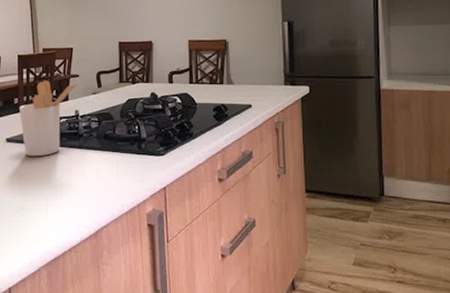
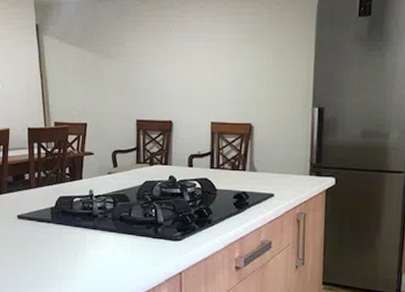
utensil holder: present [18,80,78,157] -> none [30,157,92,236]

